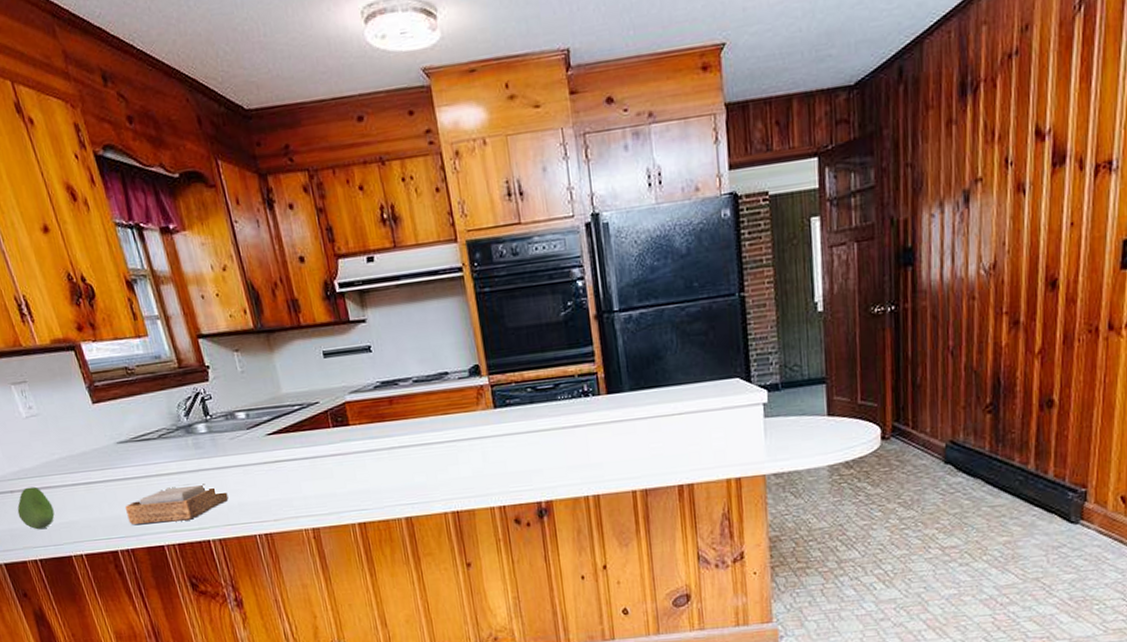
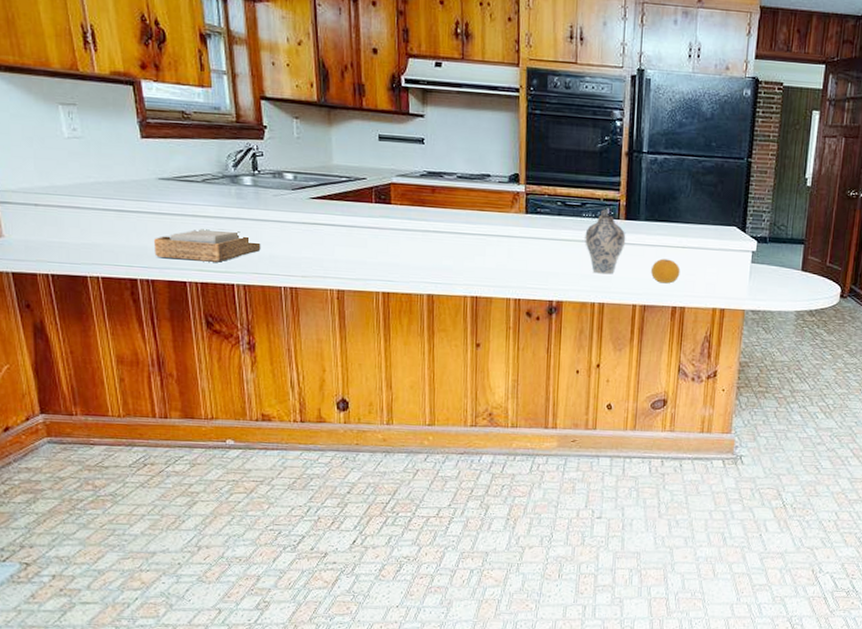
fruit: present [17,486,55,530] -> none [38,203,78,246]
ceramic jug: none [564,386,612,462] -> present [585,209,626,274]
fruit: none [647,431,681,461] -> present [651,258,680,284]

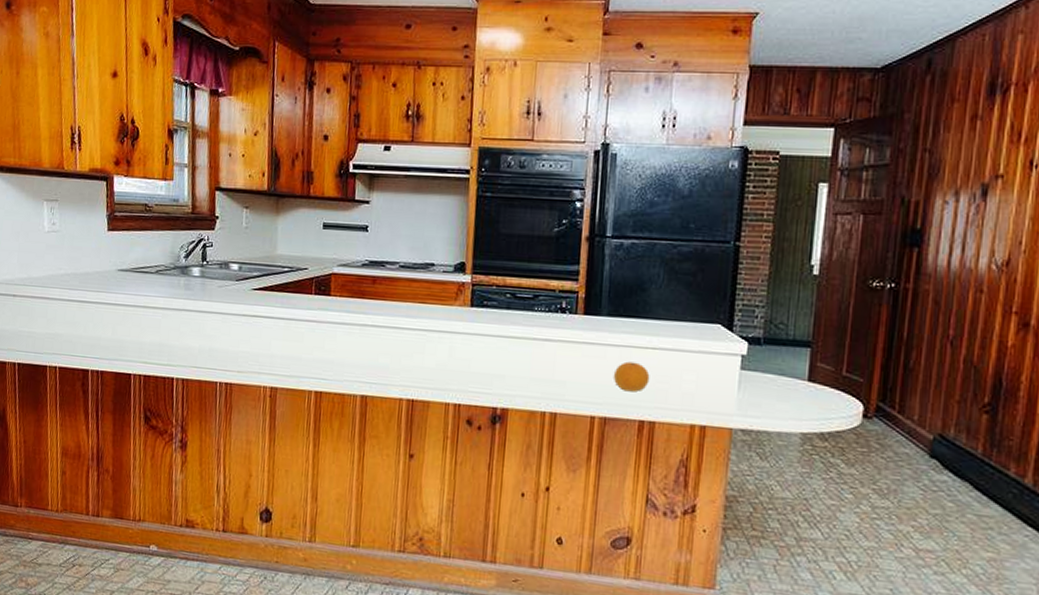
napkin holder: present [153,228,261,262] -> none [106,320,202,355]
ceramic jug: present [585,209,626,274] -> none [536,302,584,379]

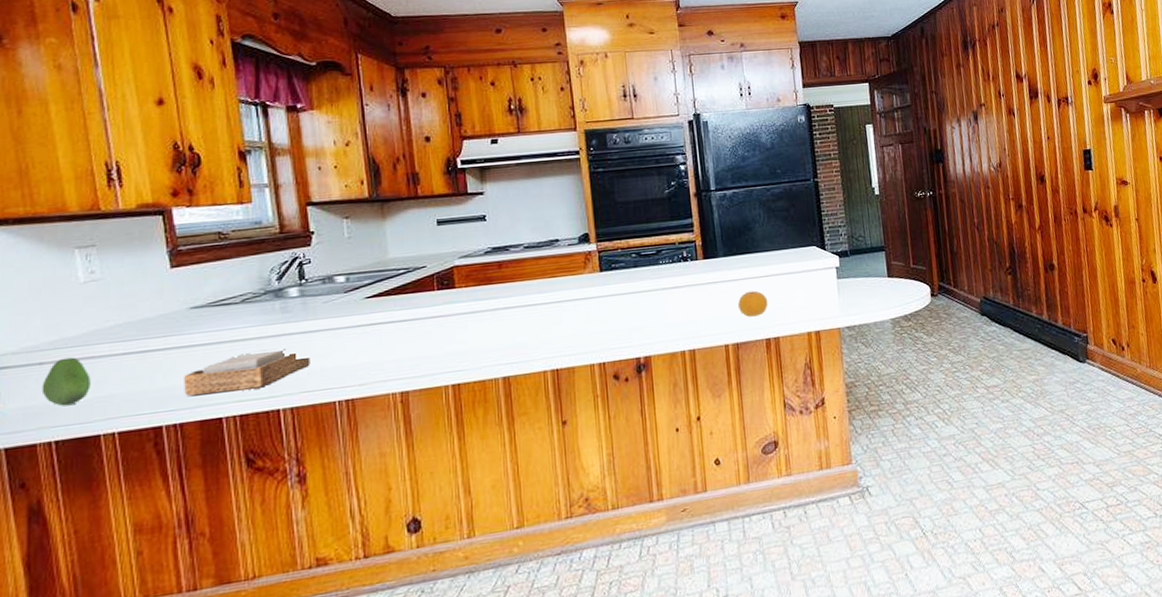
fruit: none [13,294,45,336] -> present [41,357,91,407]
napkin holder: none [106,320,202,355] -> present [183,349,310,396]

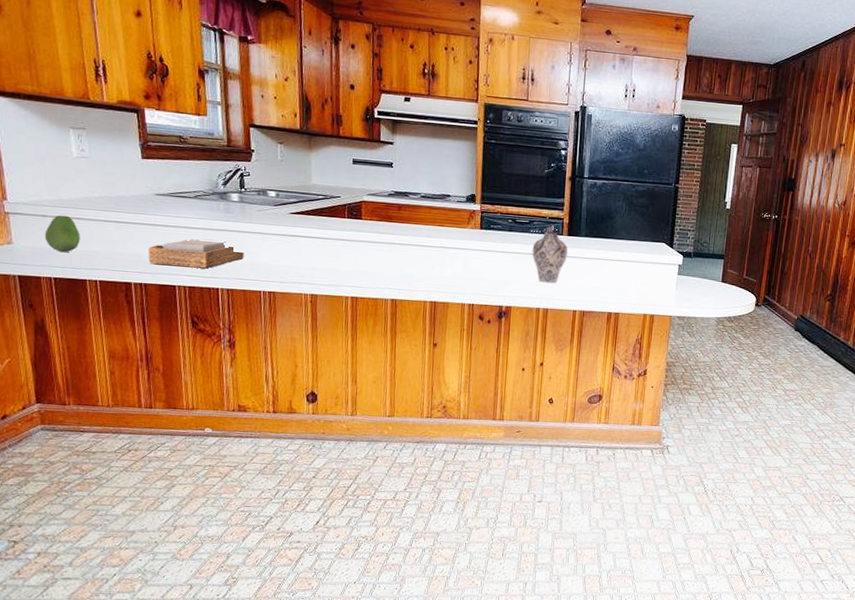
ceramic jug: none [665,252,707,320] -> present [532,226,568,283]
fruit: present [738,291,768,317] -> none [590,270,616,292]

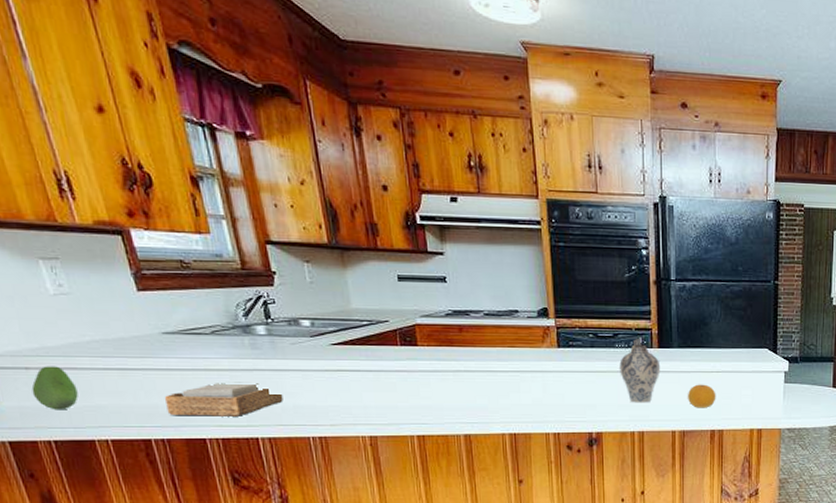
fruit: none [590,270,616,292] -> present [688,384,716,408]

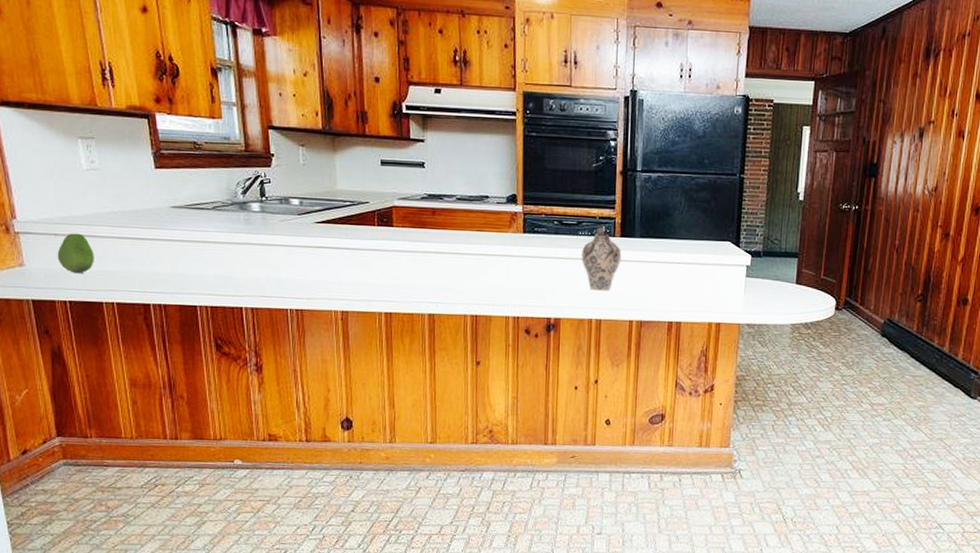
napkin holder: present [164,382,283,416] -> none [165,254,268,286]
fruit: present [688,384,716,408] -> none [647,274,676,299]

